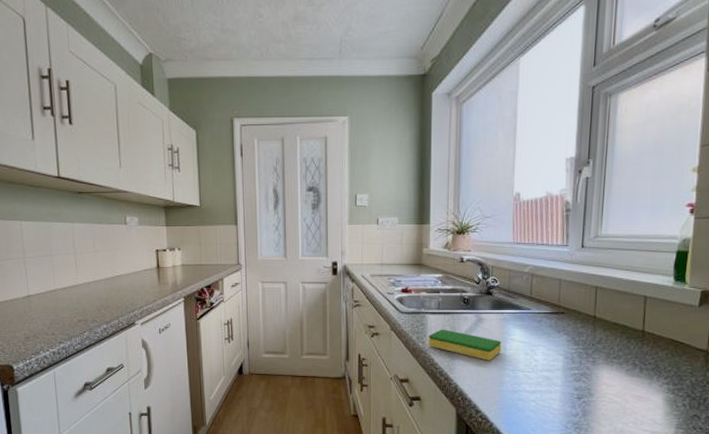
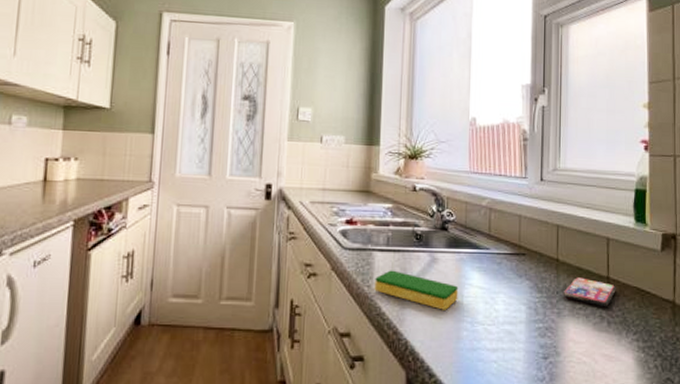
smartphone: none [598,331,651,356] -> present [562,277,616,307]

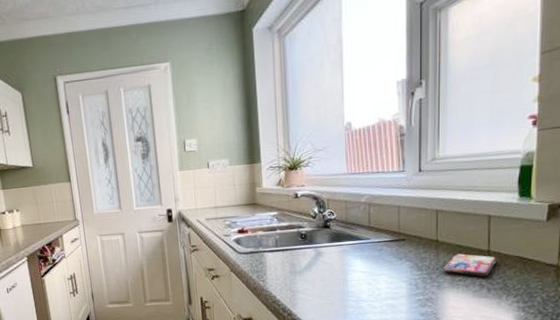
dish sponge: present [374,270,459,310] -> none [268,266,343,293]

